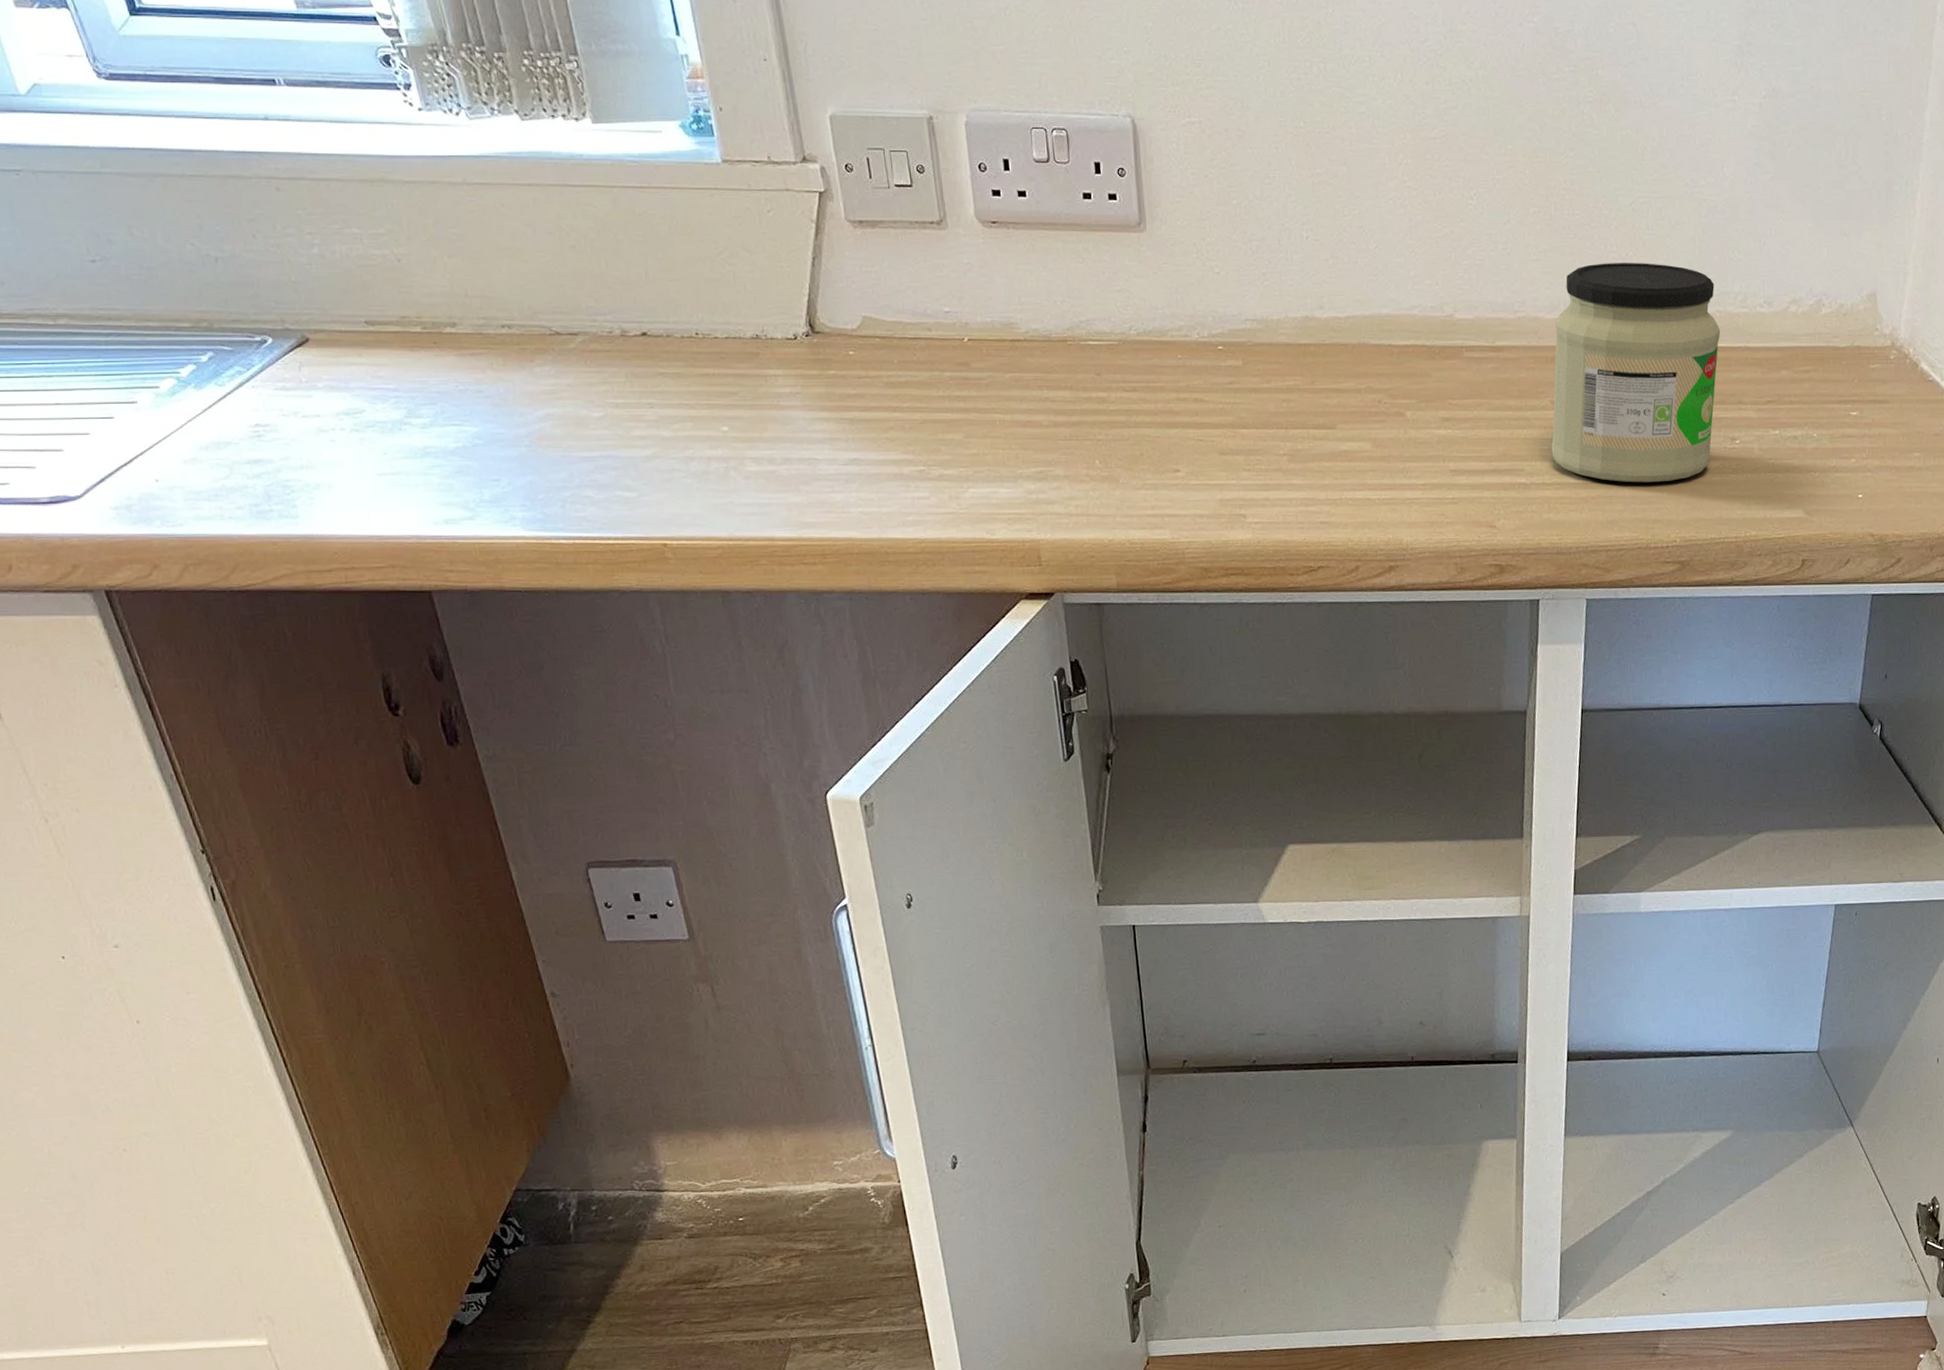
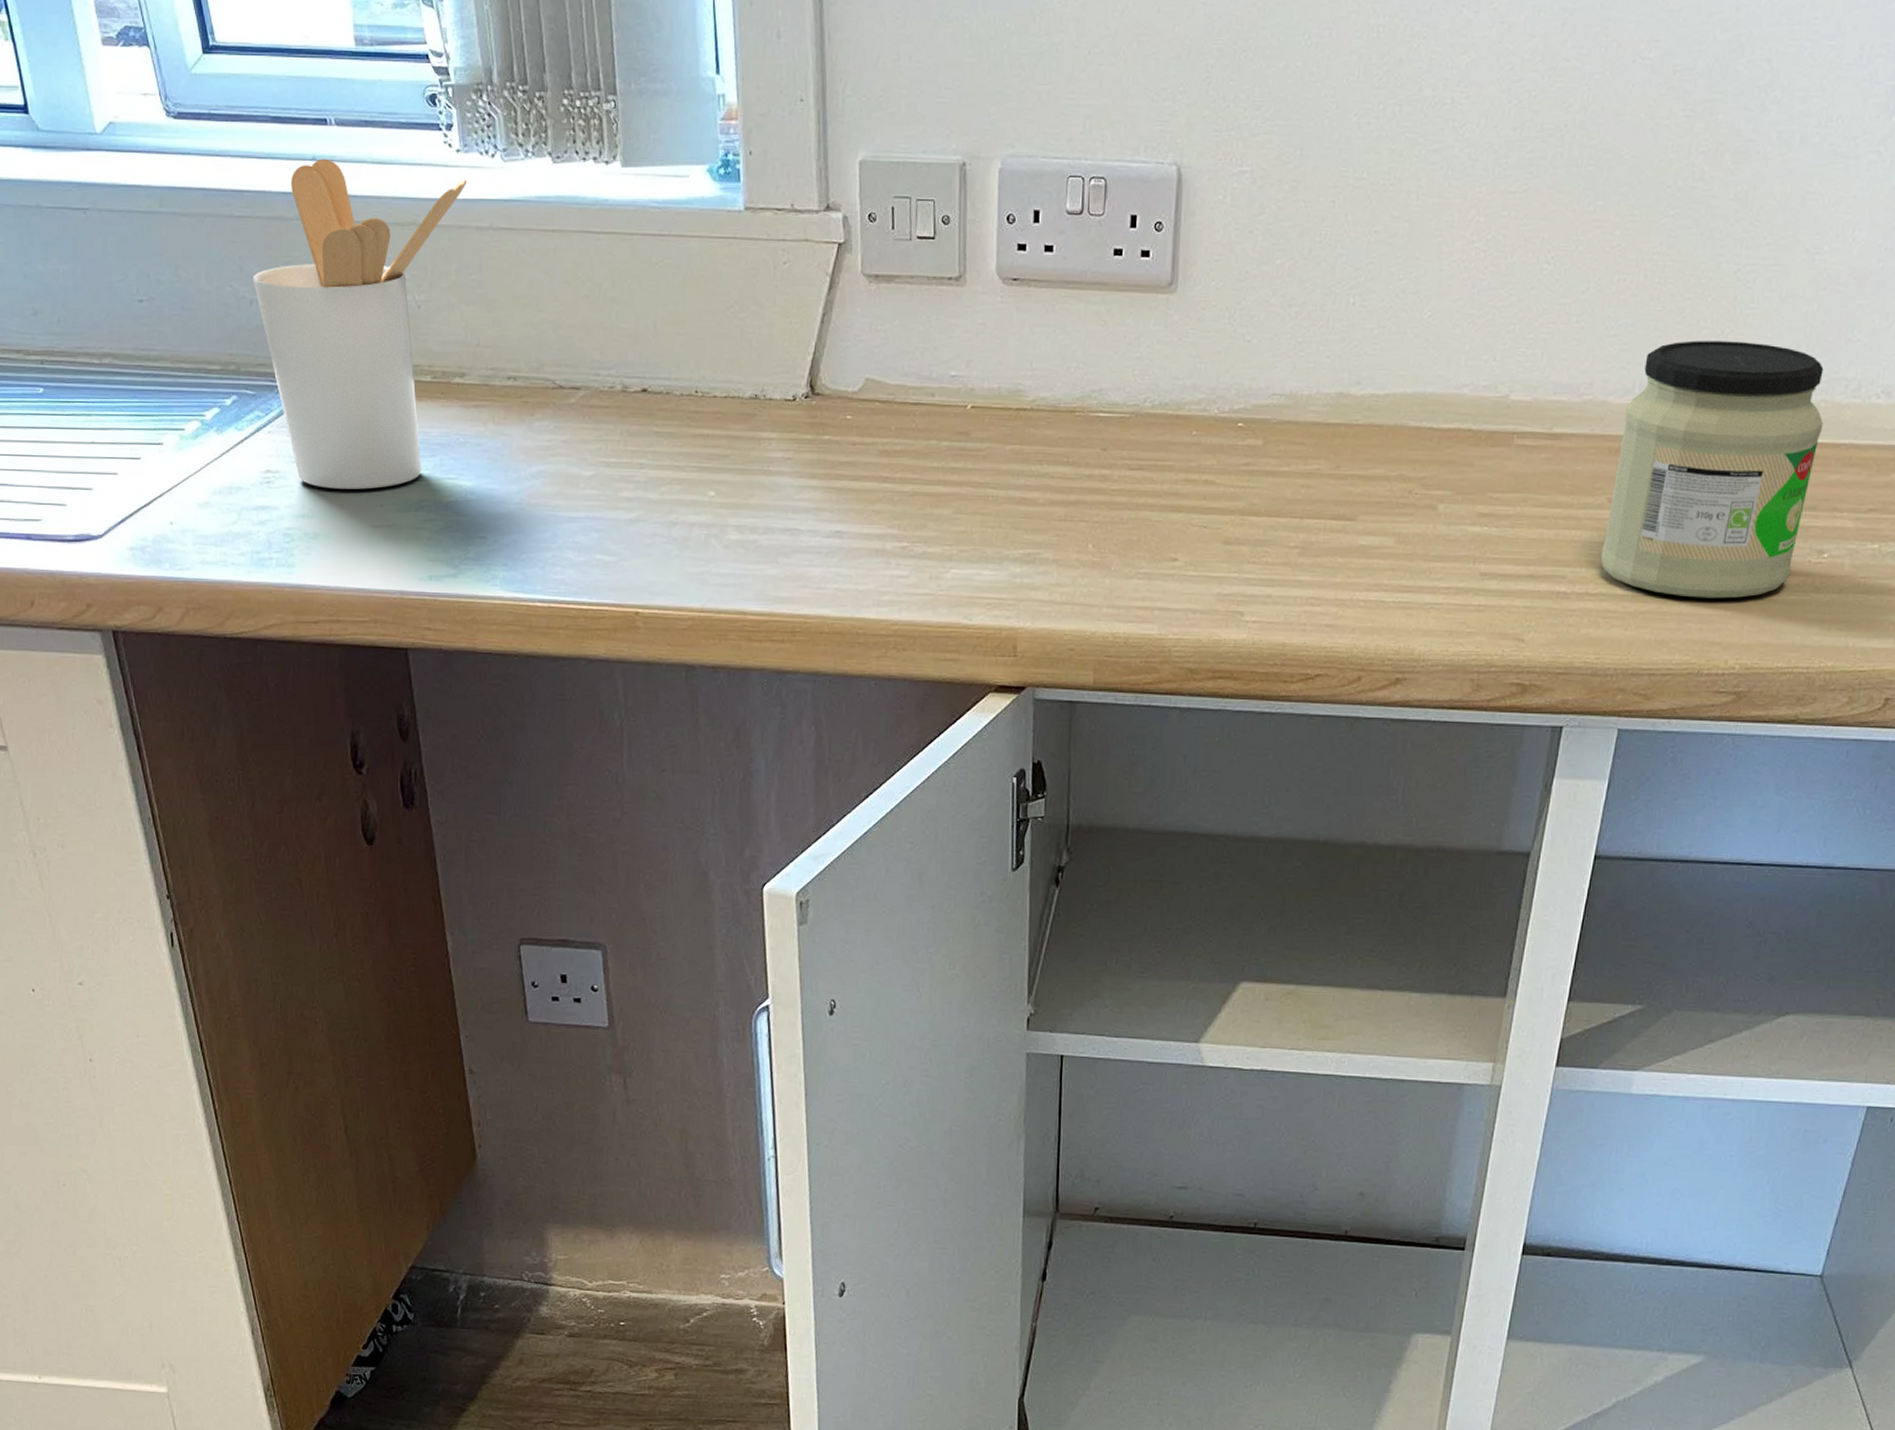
utensil holder: none [215,118,434,440] -> present [253,158,467,490]

